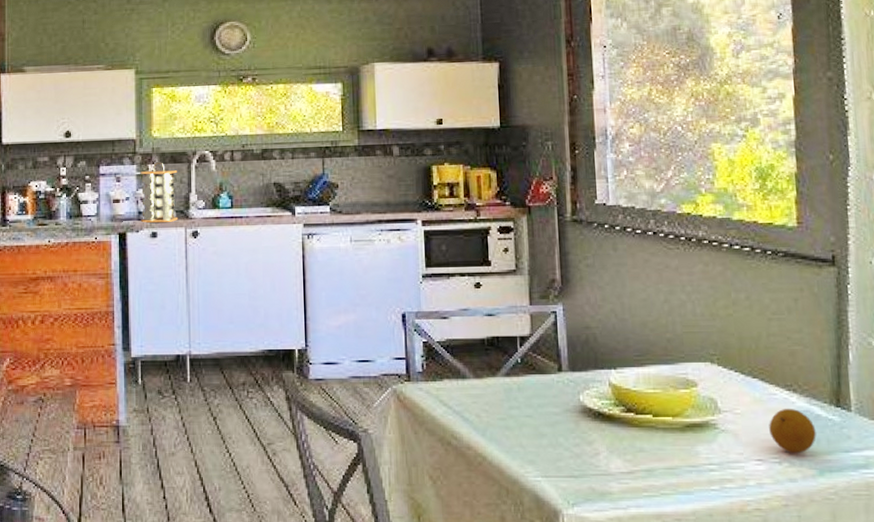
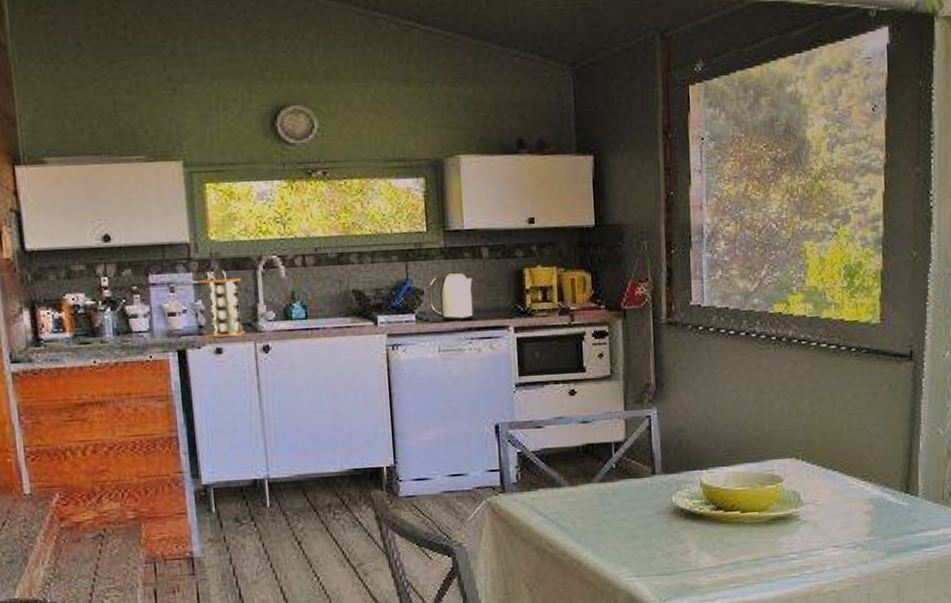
kettle: none [342,168,384,214] -> present [428,272,474,322]
fruit: present [769,408,816,454] -> none [846,497,887,539]

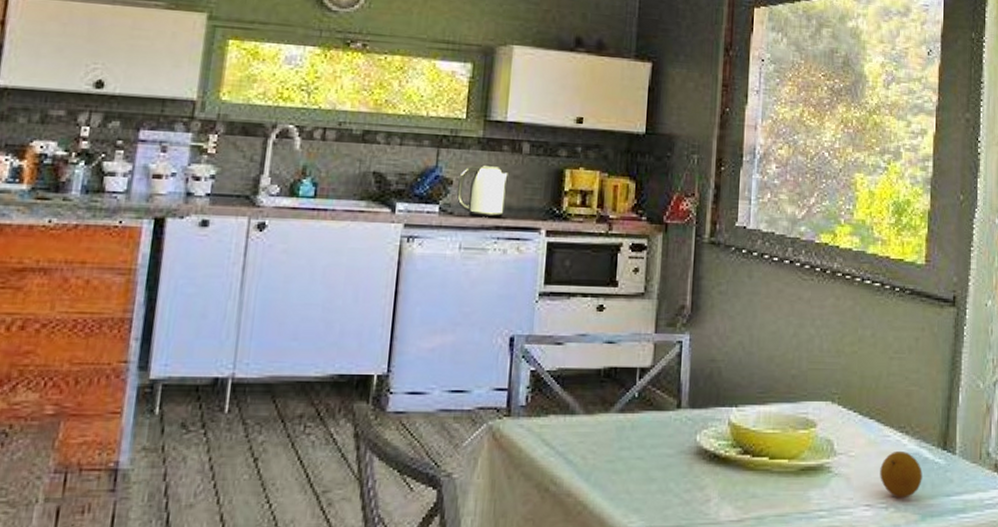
spice rack: present [197,269,246,339] -> none [188,132,249,210]
fruit: none [846,497,887,539] -> present [880,450,922,499]

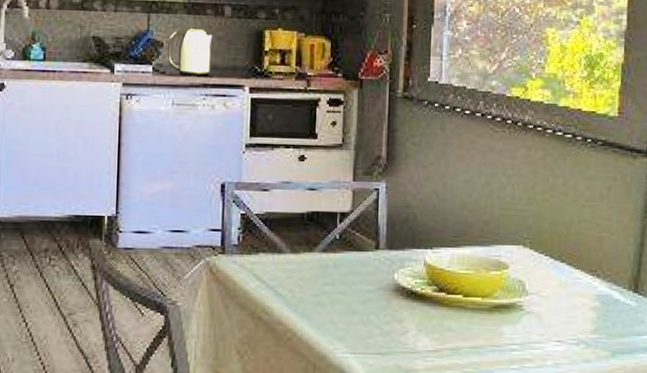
fruit: present [880,450,922,499] -> none [571,292,613,336]

